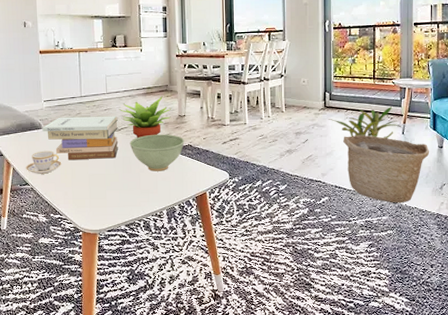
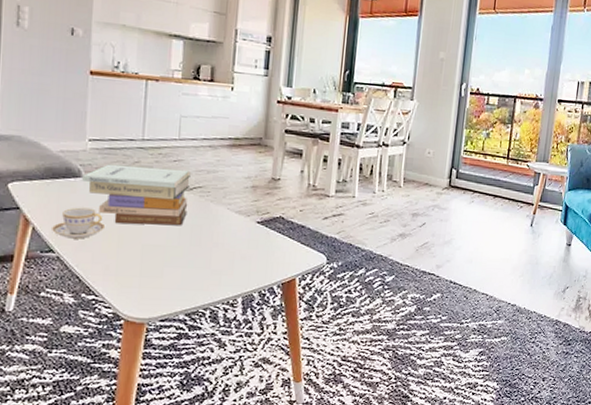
succulent plant: present [118,96,172,139] -> none [193,151,264,203]
bowl: present [129,134,185,172] -> none [202,199,276,248]
potted plant: present [328,106,402,138] -> none [451,193,531,230]
basket: present [343,135,430,203] -> none [465,223,557,306]

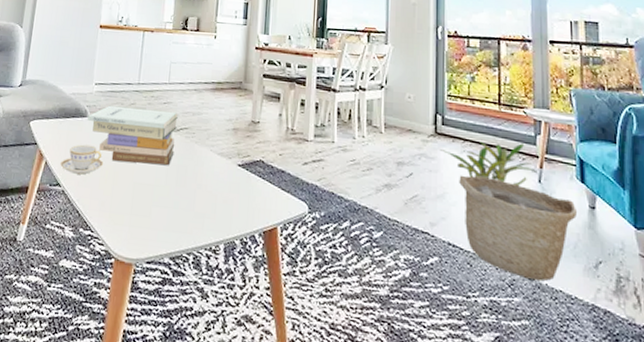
potted plant: none [451,193,531,230] -> present [439,142,537,186]
basket: none [465,223,557,306] -> present [459,175,578,281]

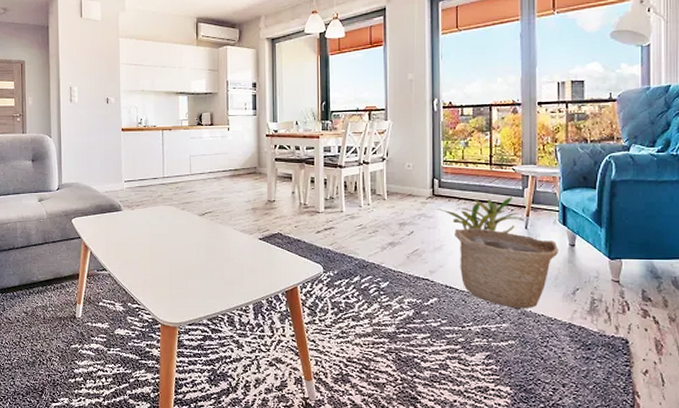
teacup: present [60,144,103,175] -> none [104,234,141,259]
books: present [87,105,178,165] -> none [122,199,202,246]

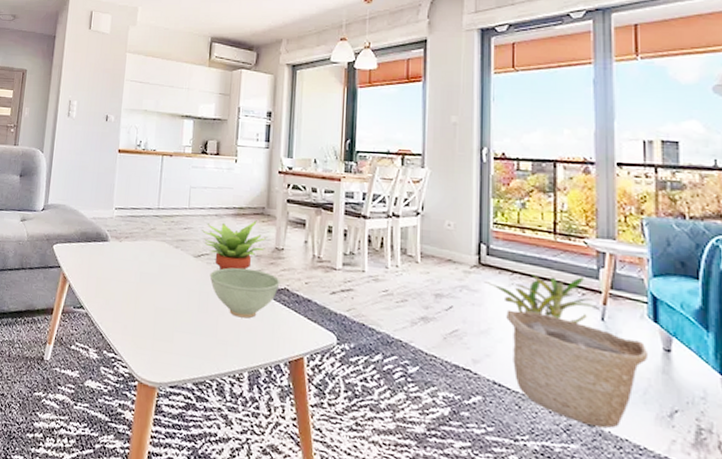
succulent plant: none [203,179,261,225] -> present [201,220,267,271]
bowl: none [214,220,274,261] -> present [209,267,280,319]

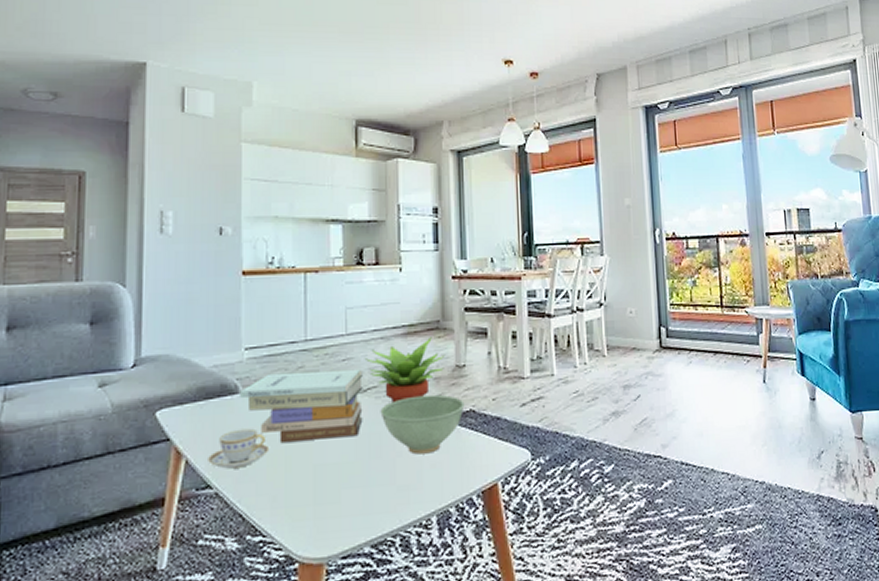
teacup: none [83,268,125,298] -> present [208,428,268,469]
books: none [109,230,199,291] -> present [240,369,363,444]
potted plant: present [483,274,600,323] -> none [665,345,762,390]
basket: present [506,309,649,428] -> none [687,386,800,483]

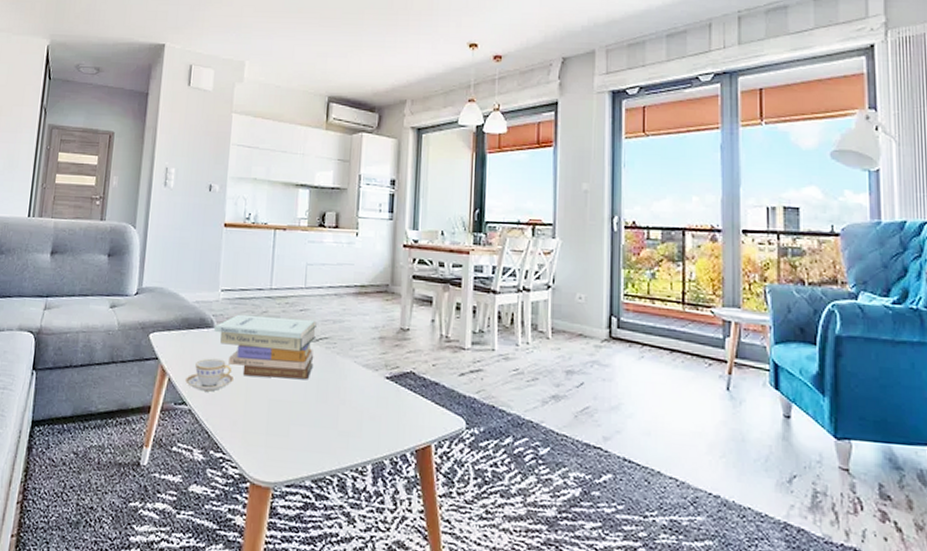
succulent plant: present [364,337,446,404] -> none [319,299,392,355]
bowl: present [380,394,465,455] -> none [329,351,406,407]

